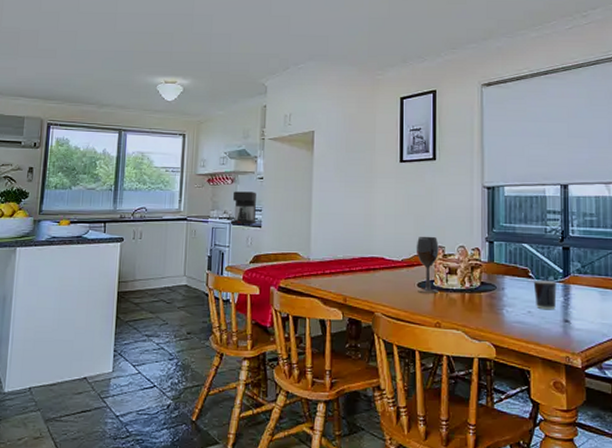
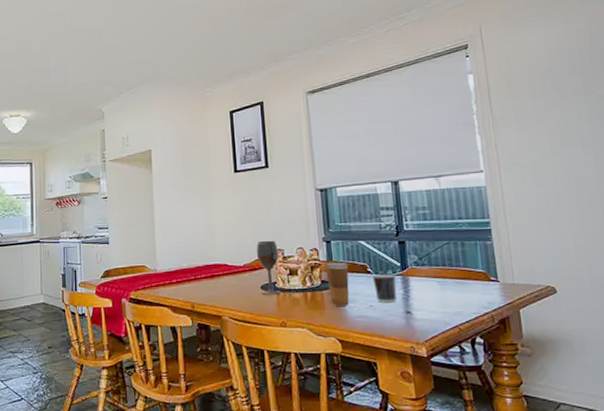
coffee maker: present [230,191,256,225] -> none [80,211,104,243]
beverage cup: none [486,264,510,311] -> present [325,262,349,307]

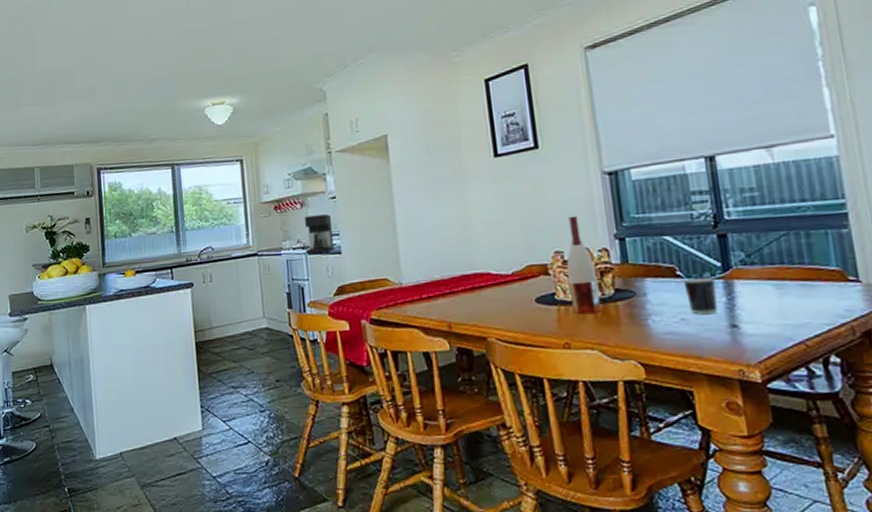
coffee maker: none [80,211,104,243] -> present [304,214,335,254]
wine glass: present [256,240,281,296] -> none [527,240,563,311]
wine bottle: none [285,222,311,300] -> present [566,215,601,315]
beverage cup: present [325,262,349,307] -> none [619,264,653,322]

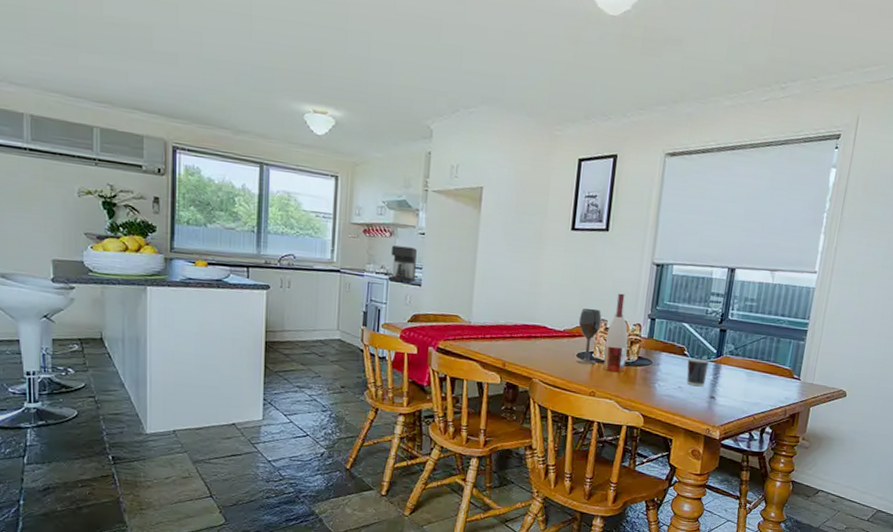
wine glass: none [527,240,563,311] -> present [576,308,602,365]

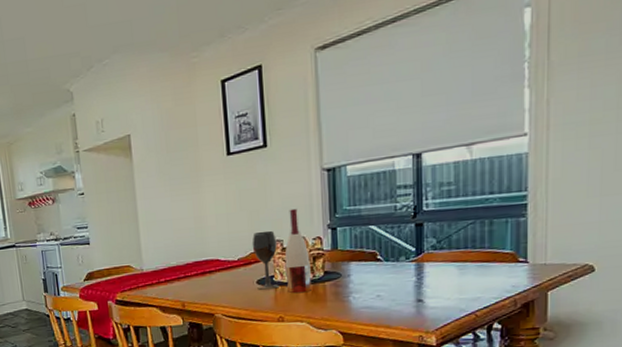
coffee maker: present [387,245,417,283] -> none [56,209,84,245]
mug: present [686,358,709,387] -> none [382,260,409,292]

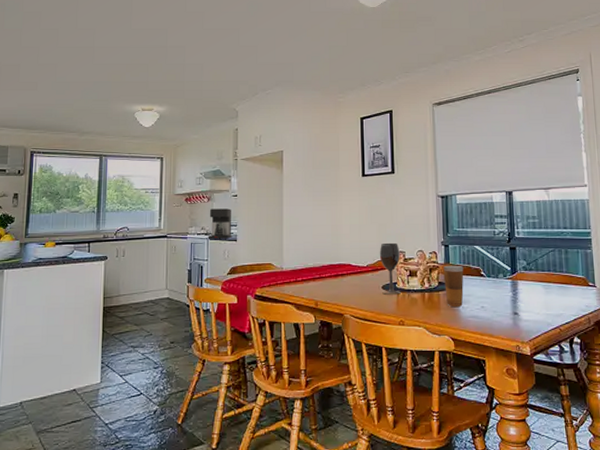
coffee maker: none [56,209,84,245] -> present [207,208,232,239]
wine bottle: present [284,208,311,294] -> none [406,226,428,300]
beverage cup: none [330,250,356,299] -> present [443,265,464,308]

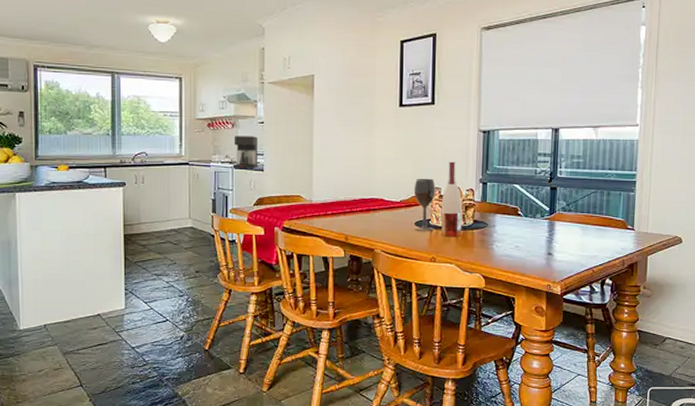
wine bottle: none [406,226,428,300] -> present [440,161,463,238]
beverage cup: present [443,265,464,308] -> none [479,203,501,246]

